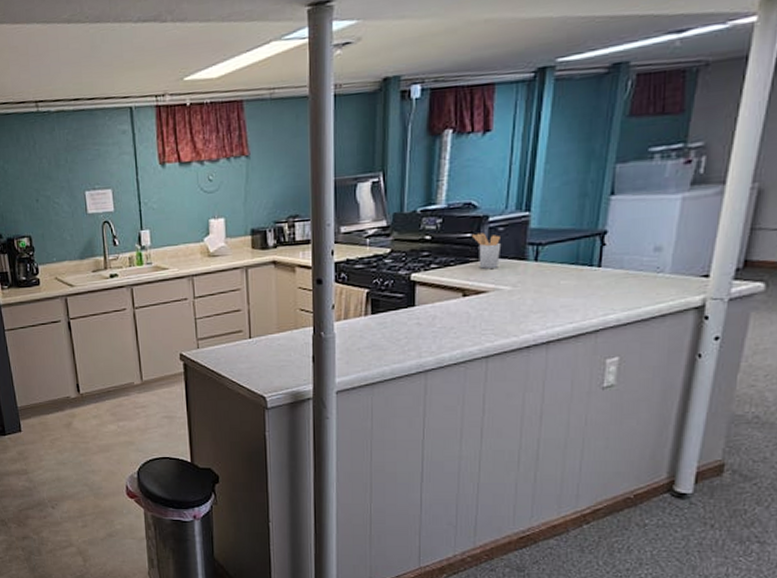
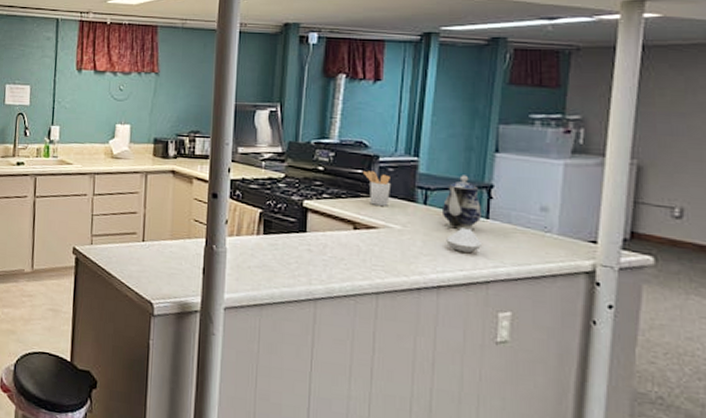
teapot: none [552,224,593,282] -> present [441,175,481,230]
spoon rest: none [557,279,592,304] -> present [446,228,481,253]

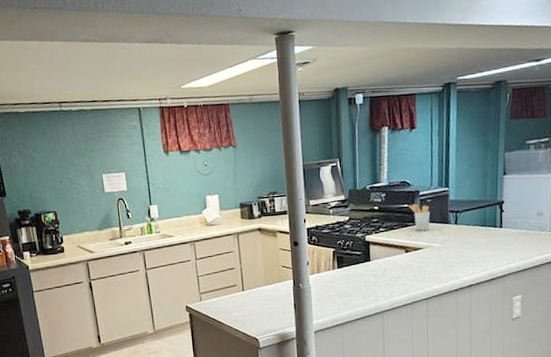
teapot: present [441,175,481,230] -> none [468,196,497,240]
spoon rest: present [446,228,481,253] -> none [473,237,498,256]

